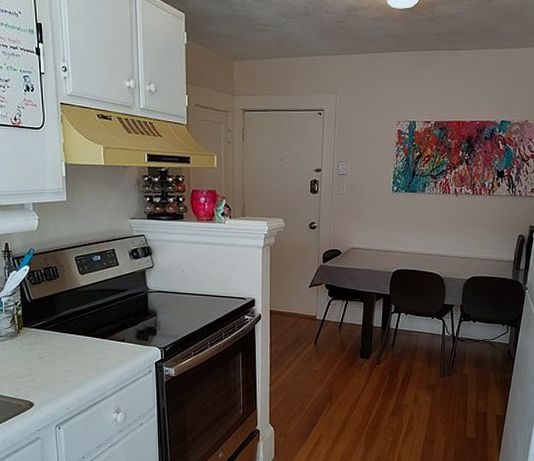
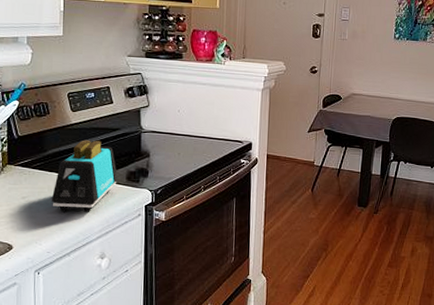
toaster: none [66,301,128,370] -> present [51,139,118,212]

